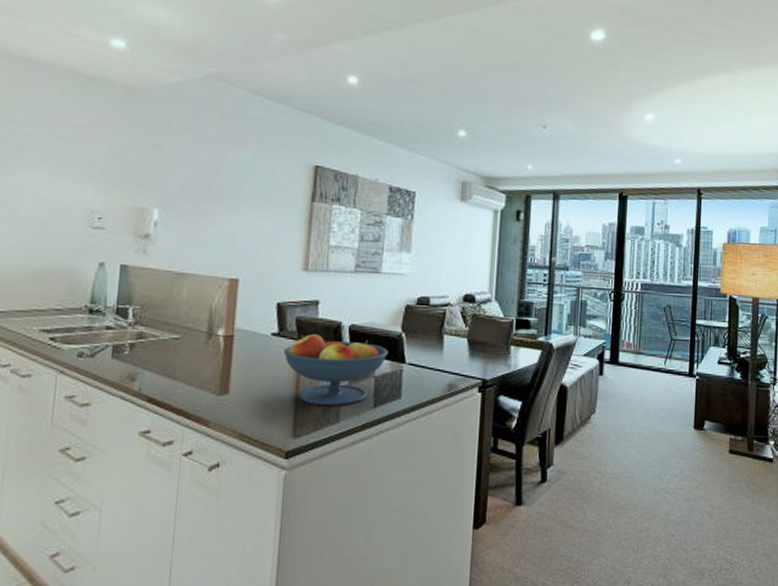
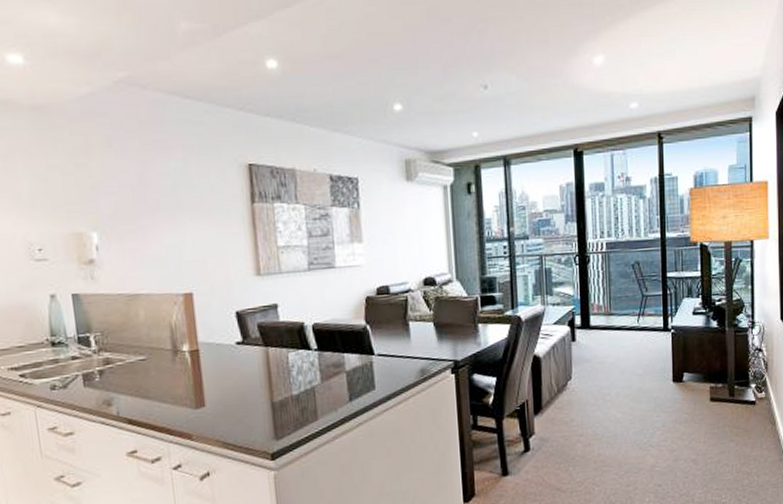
fruit bowl: present [283,334,388,405] -> none [251,337,356,406]

